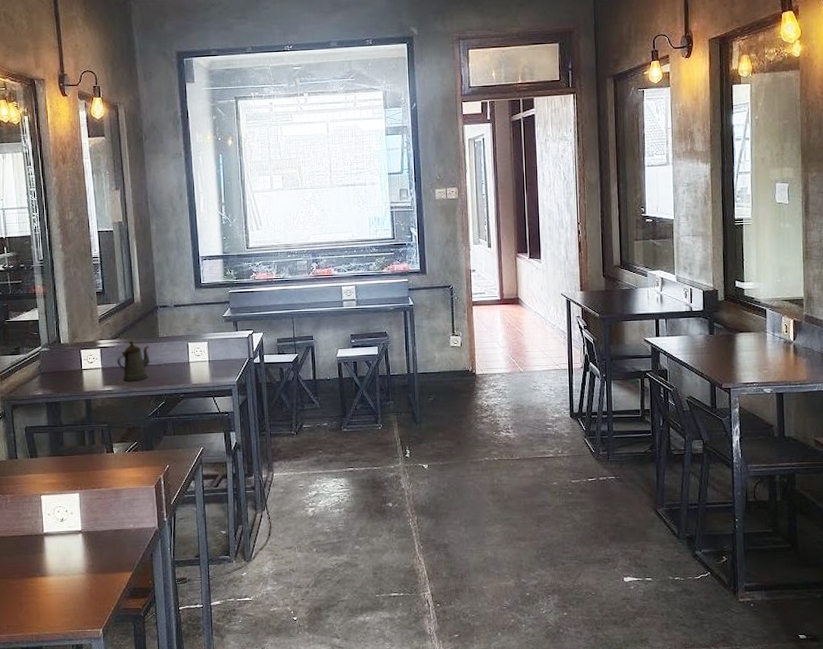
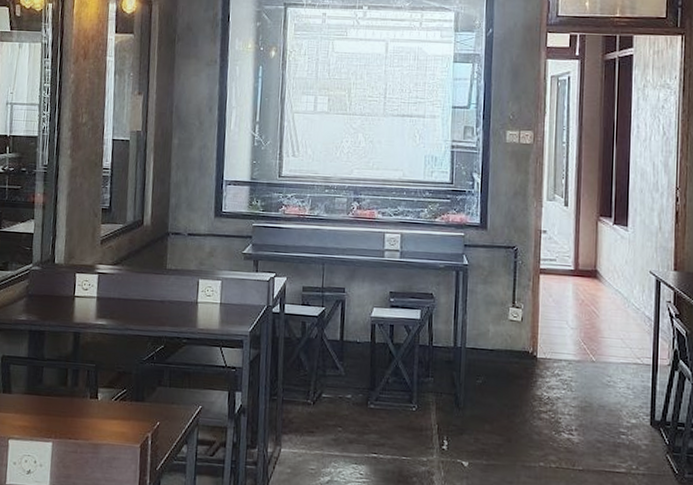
coffee pot: present [117,339,150,383] -> none [115,267,155,319]

